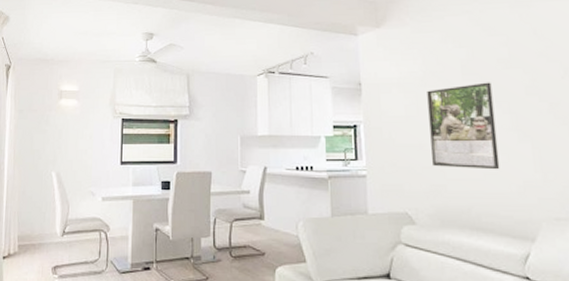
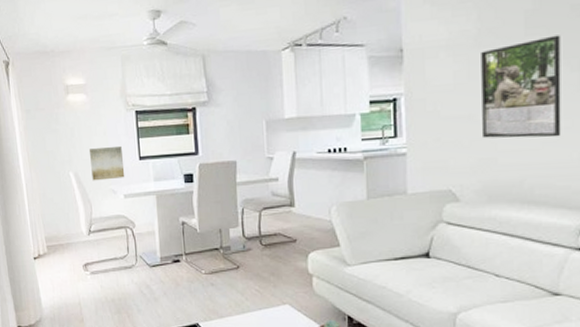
wall art: none [73,149,106,182] -> present [90,145,125,181]

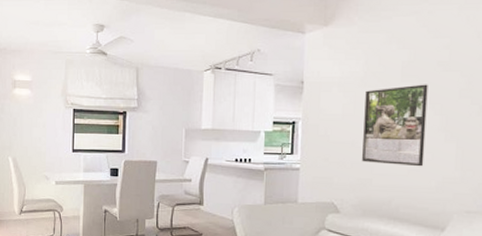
wall art: present [90,145,125,181] -> none [29,137,59,167]

